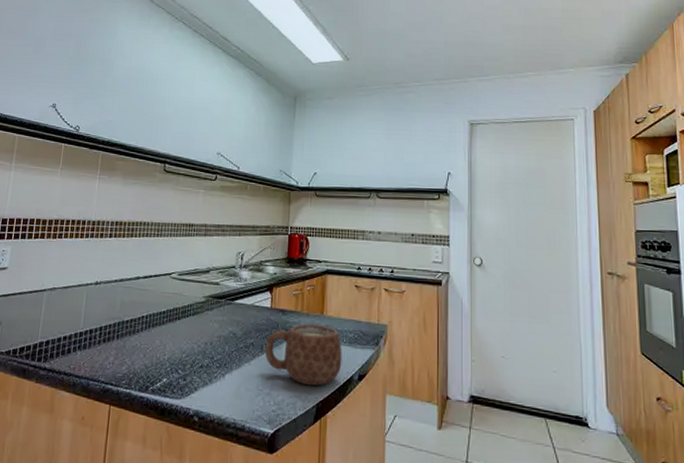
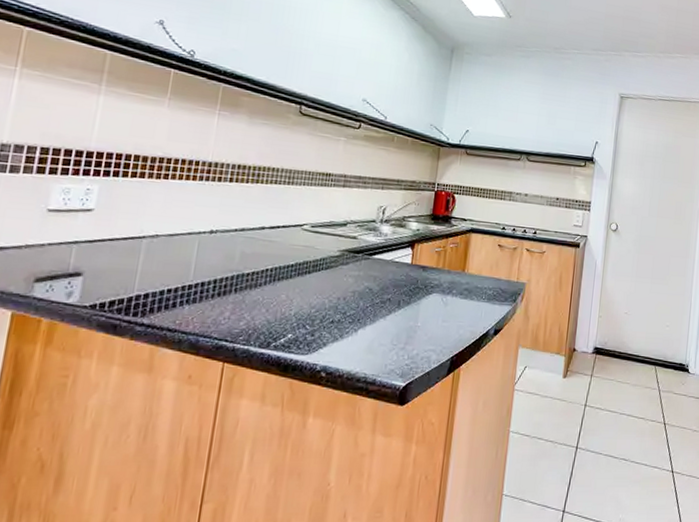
mug: present [265,323,342,386] -> none [401,280,481,341]

